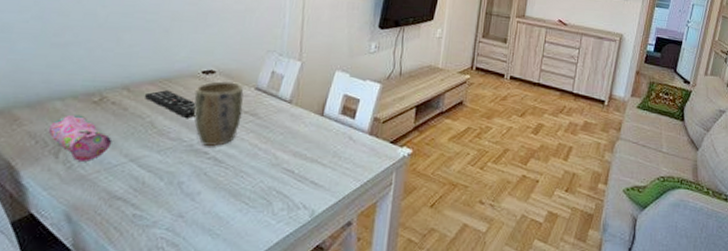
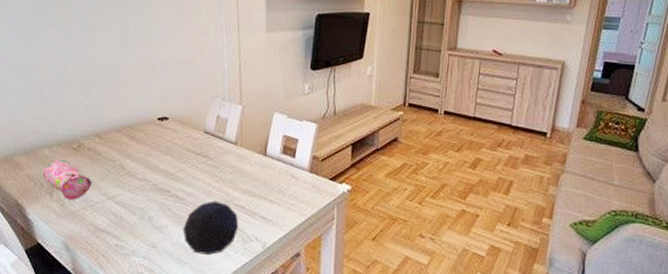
remote control: present [144,90,196,118] -> none [112,136,156,160]
plant pot: present [193,80,244,146] -> none [153,125,195,185]
decorative orb: none [218,164,286,226] -> present [182,200,239,256]

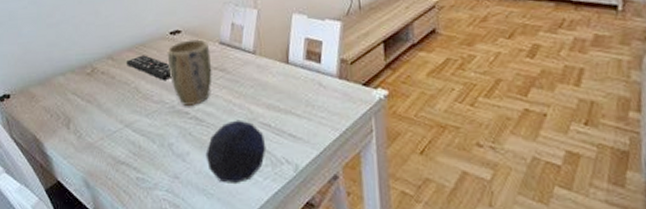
pencil case: present [42,160,92,200] -> none [58,87,108,130]
remote control: none [112,136,156,160] -> present [126,55,172,80]
plant pot: none [153,125,195,185] -> present [167,38,212,106]

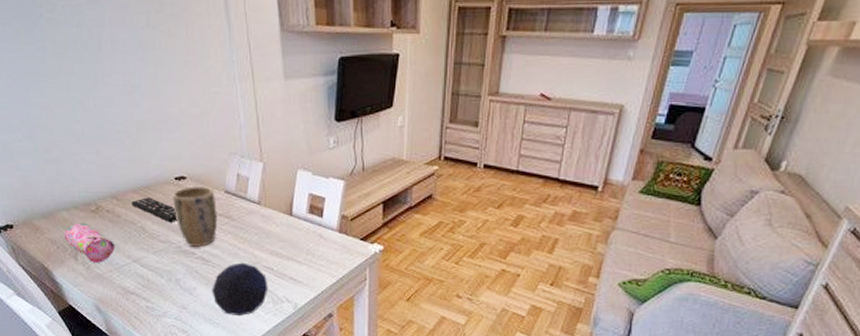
pencil case: none [58,87,108,130] -> present [63,223,115,263]

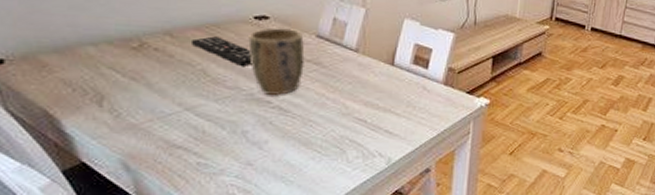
pencil case: present [63,223,115,263] -> none [85,61,162,110]
decorative orb: present [211,262,269,317] -> none [288,113,359,173]

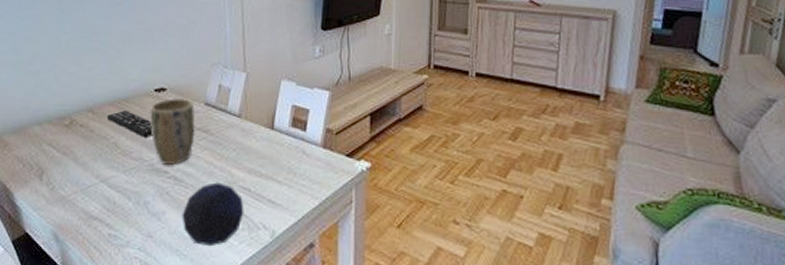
decorative orb: none [288,113,359,173] -> present [182,182,244,247]

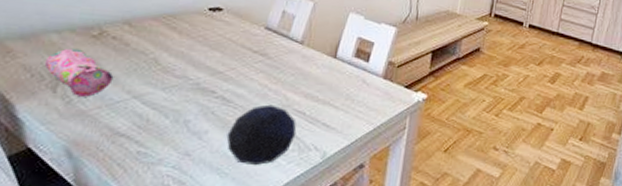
pencil case: none [32,138,84,183] -> present [44,48,114,97]
remote control: present [106,110,153,137] -> none [147,26,203,56]
plant pot: present [150,97,195,165] -> none [200,18,253,85]

